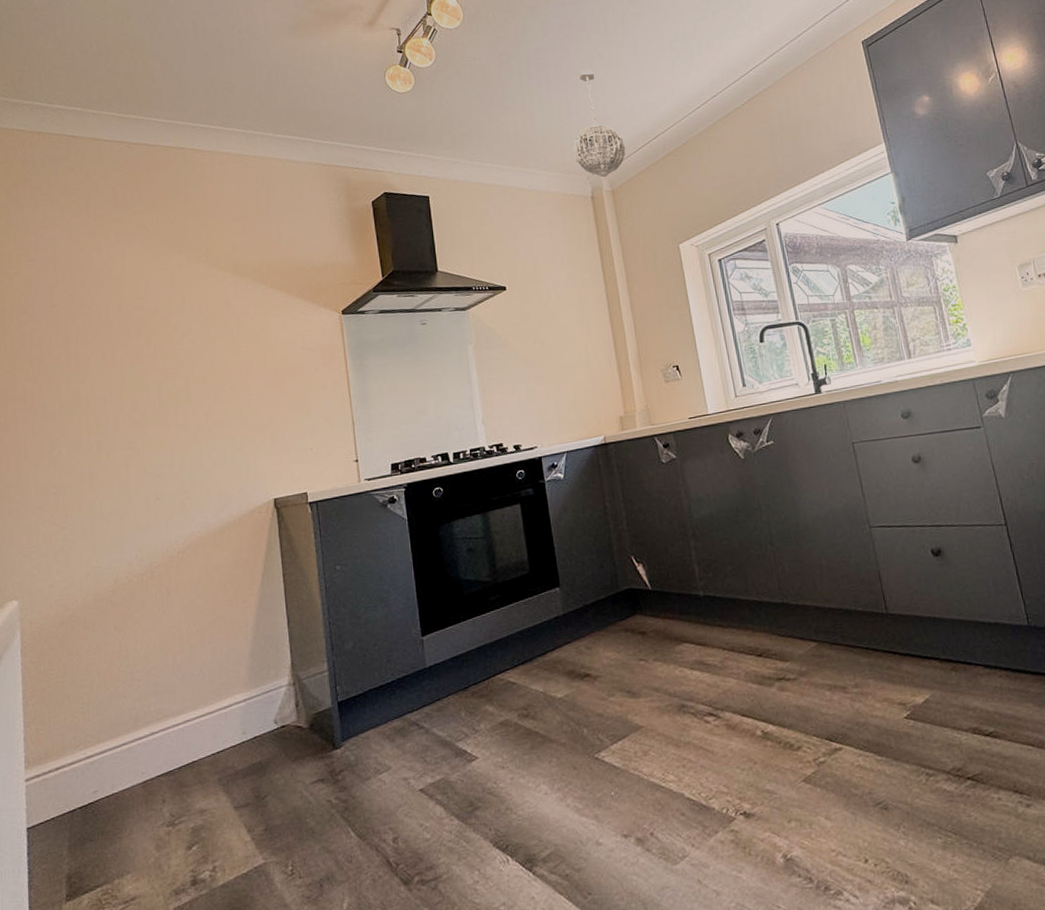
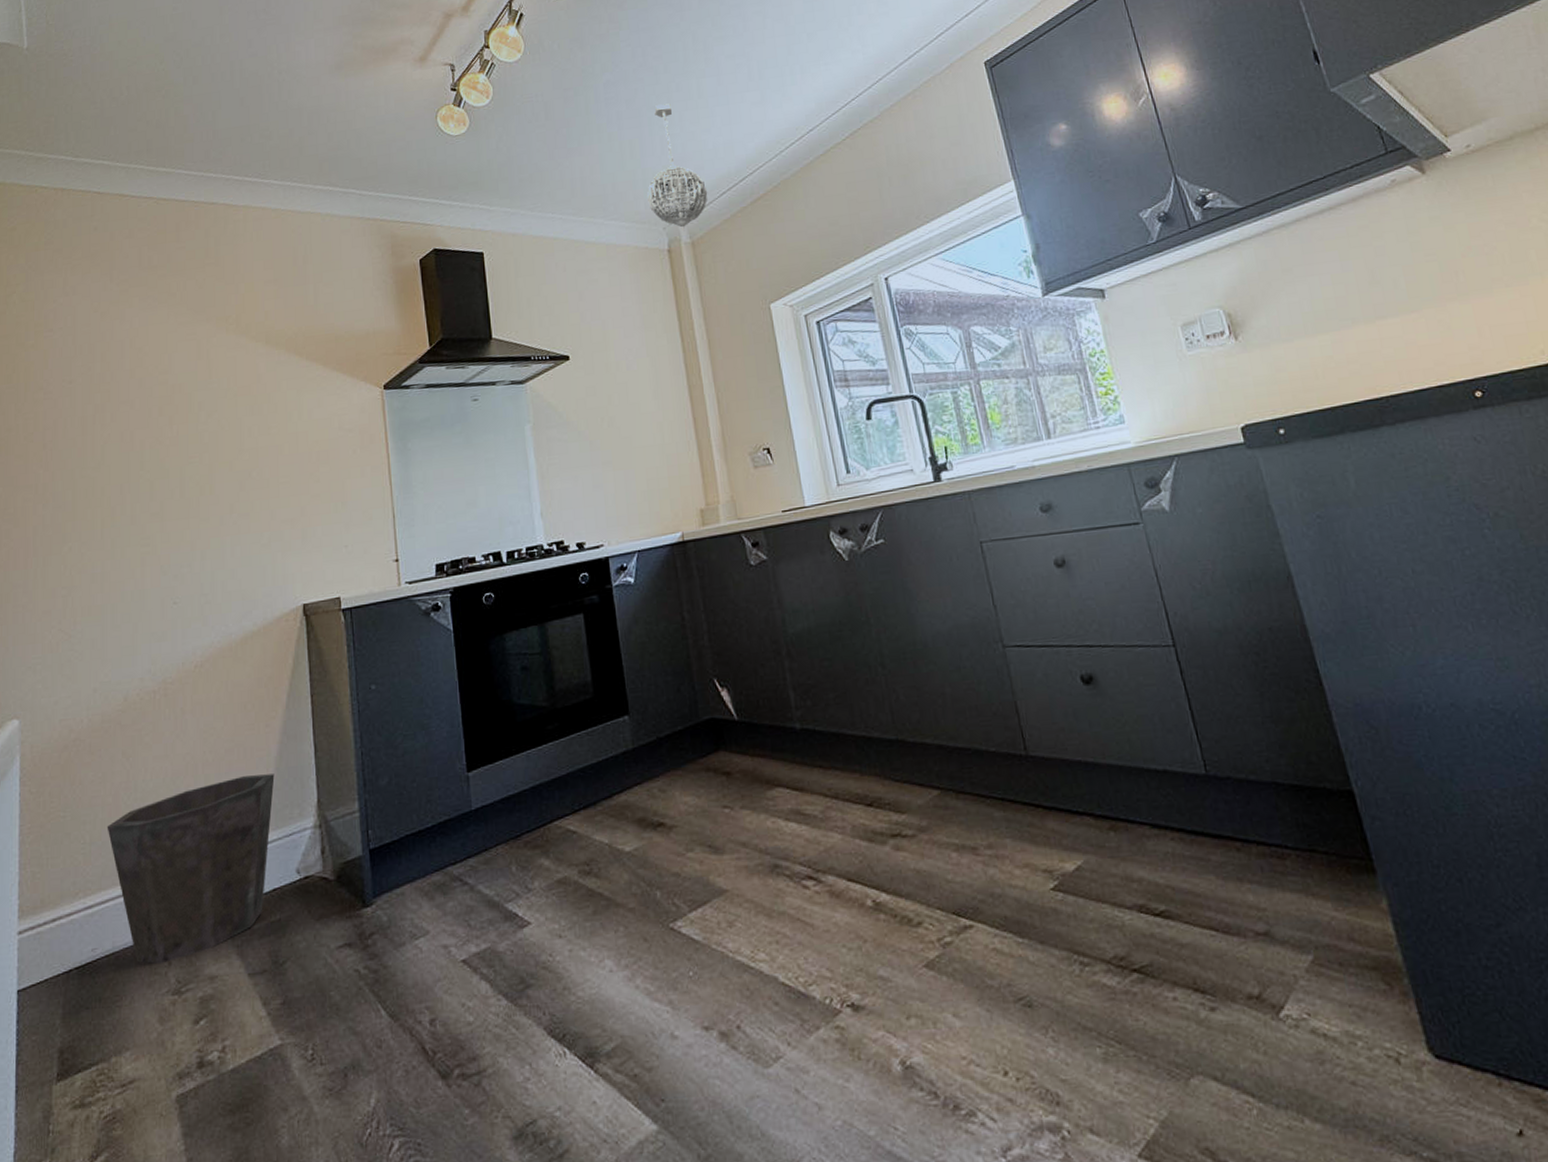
waste bin: none [103,641,253,802] -> present [107,774,275,964]

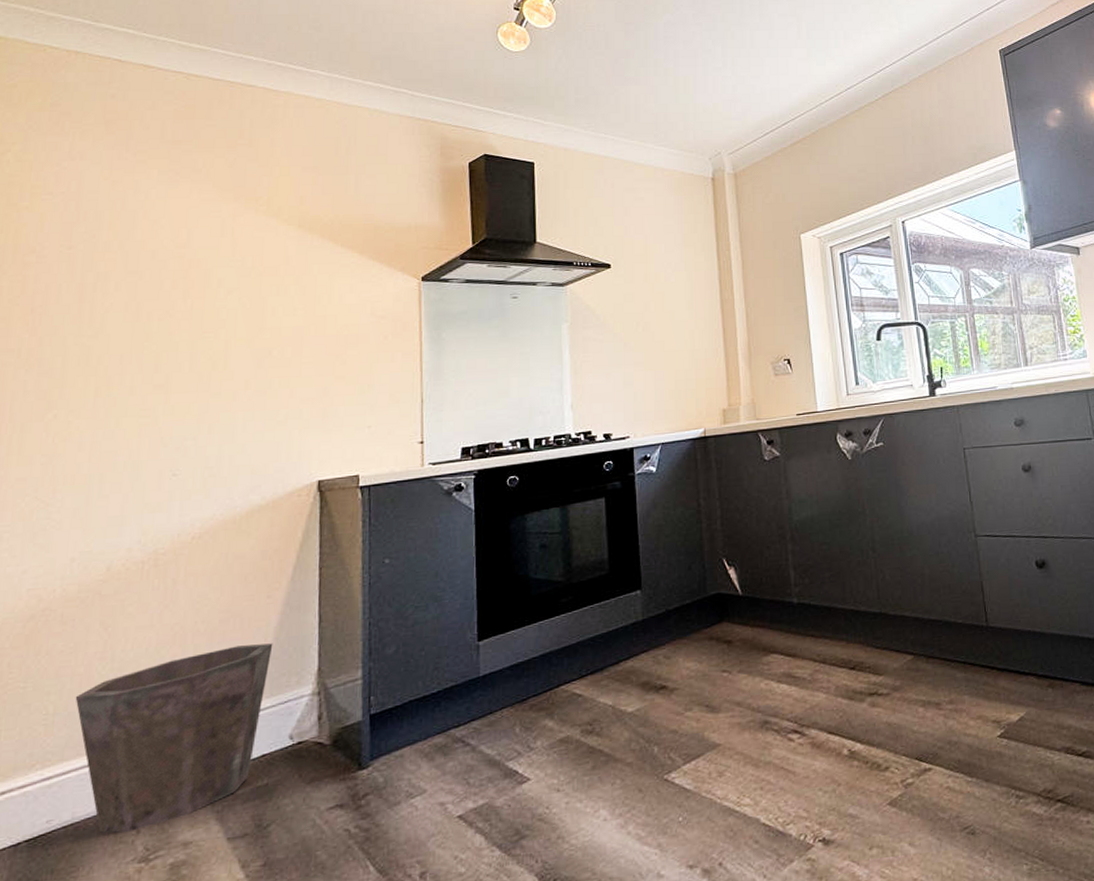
pendant light: present [646,103,708,232] -> none [696,49,753,163]

